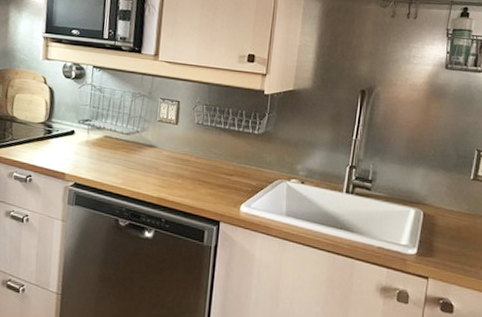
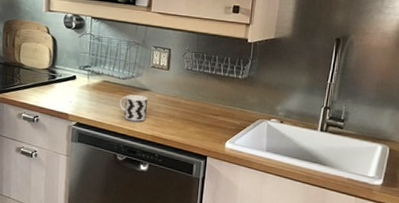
cup: none [122,152,154,182] -> present [119,95,148,122]

